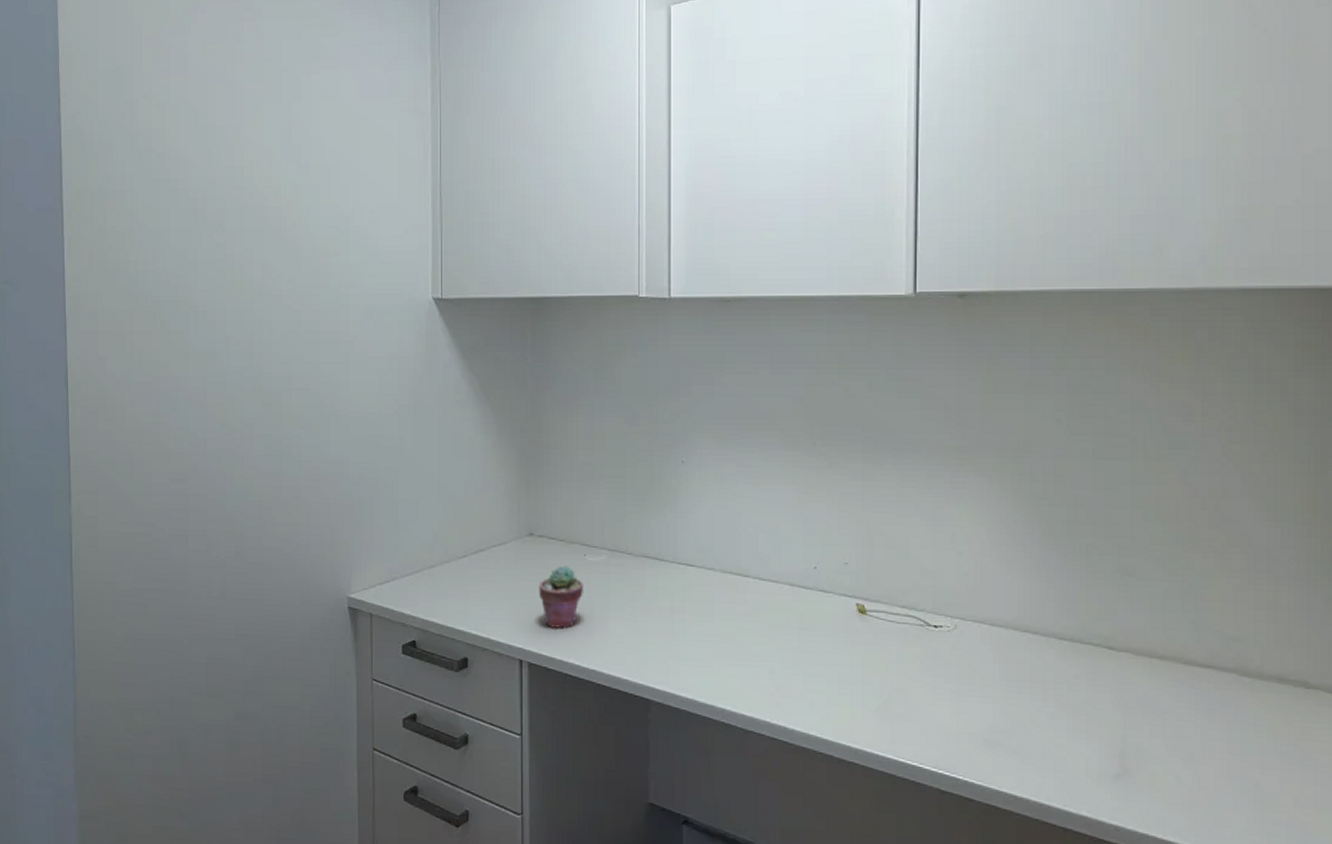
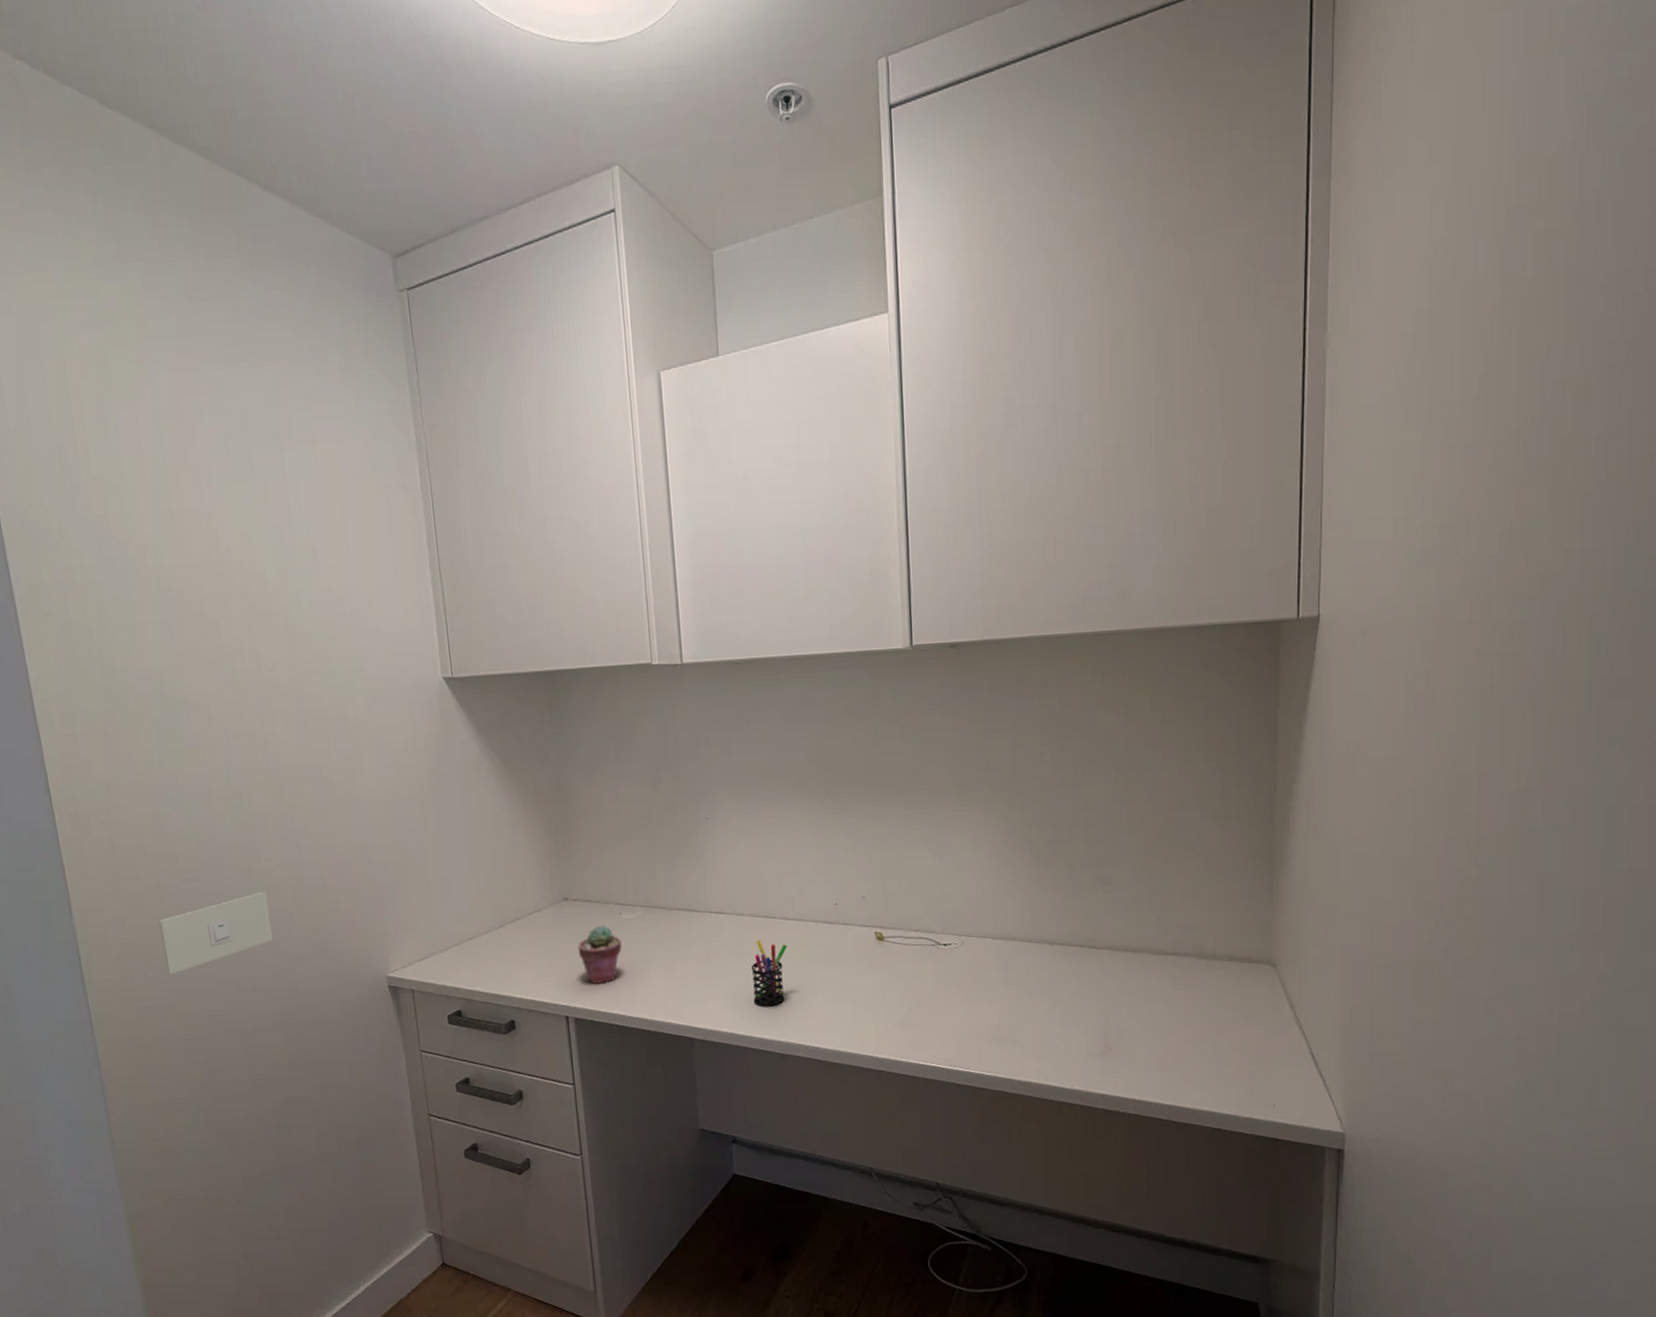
light switch: none [145,498,246,573] -> present [158,891,273,975]
pen holder: none [718,599,758,675] -> present [751,940,787,1007]

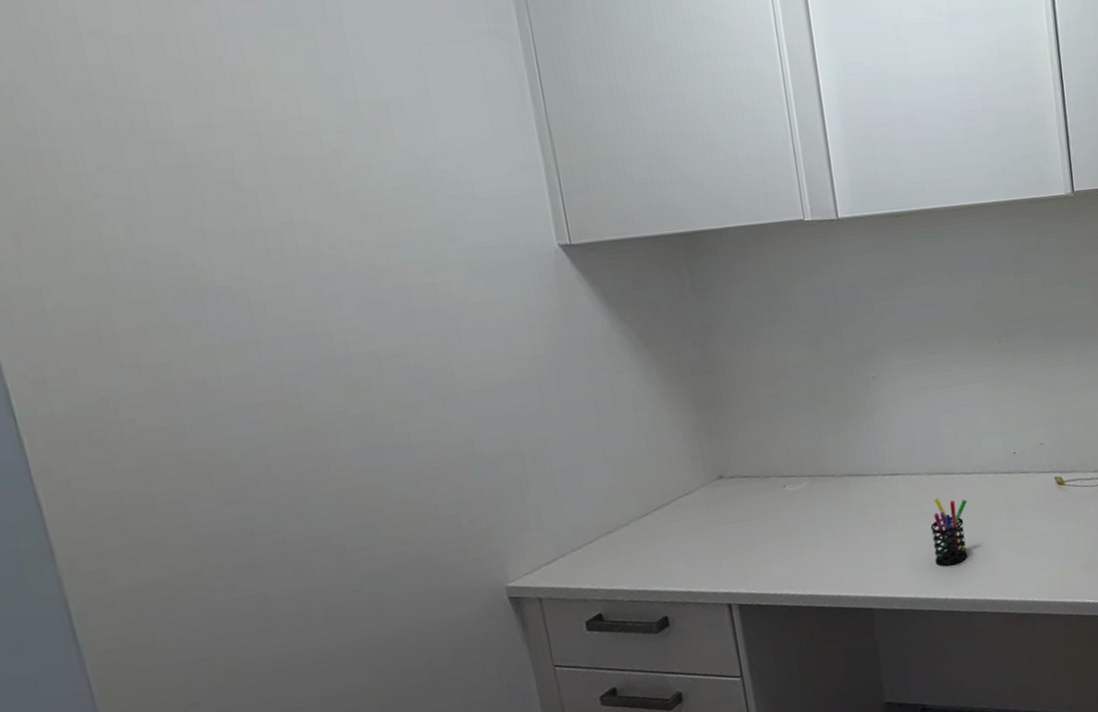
light switch: present [158,891,273,975] -> none [187,506,353,621]
potted succulent: present [577,925,622,985] -> none [737,500,788,566]

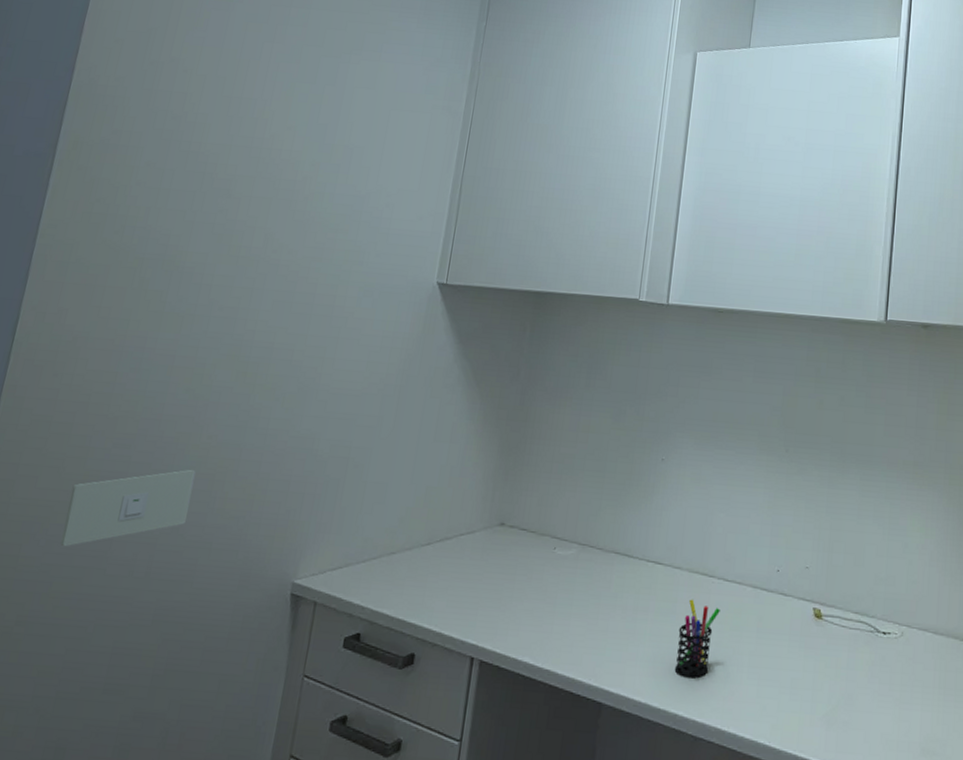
light switch: none [187,506,353,621] -> present [60,469,196,547]

